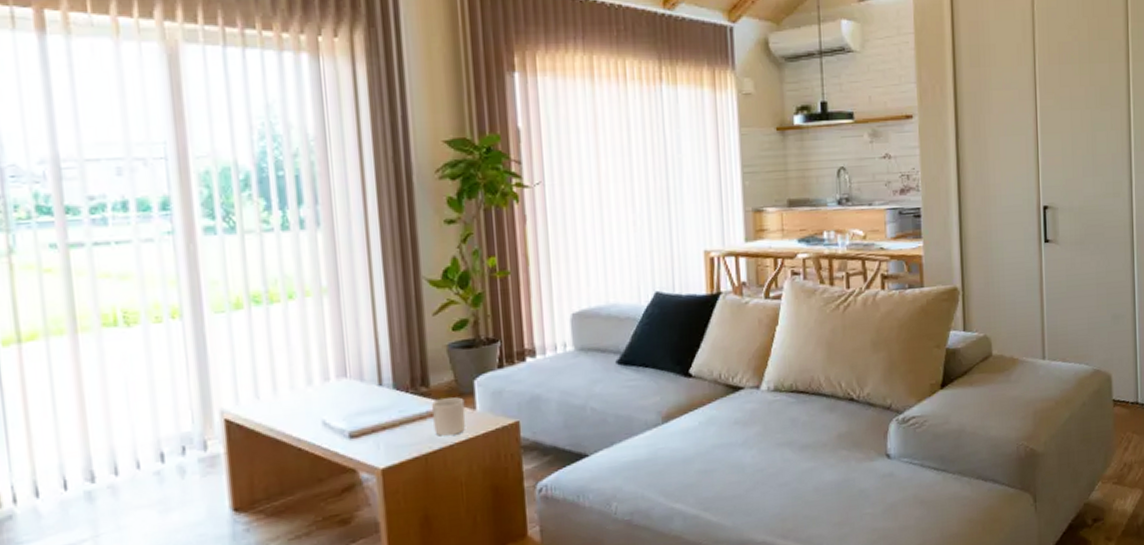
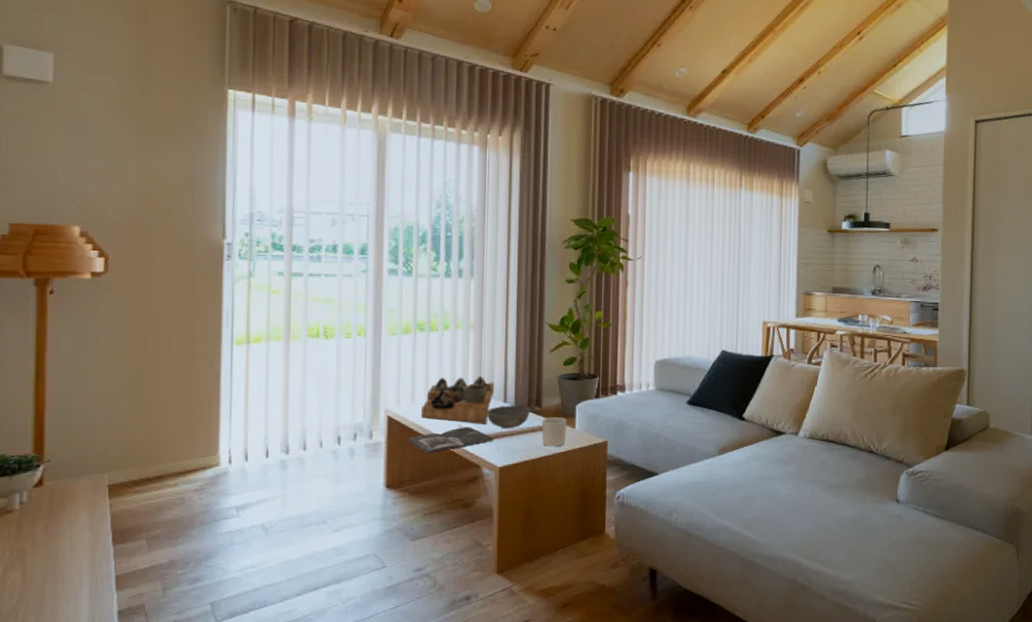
magazine: none [255,421,370,463] -> present [407,427,494,454]
decorative tray: none [269,354,365,417] -> present [421,375,495,424]
bowl: none [358,386,415,420] -> present [487,405,530,429]

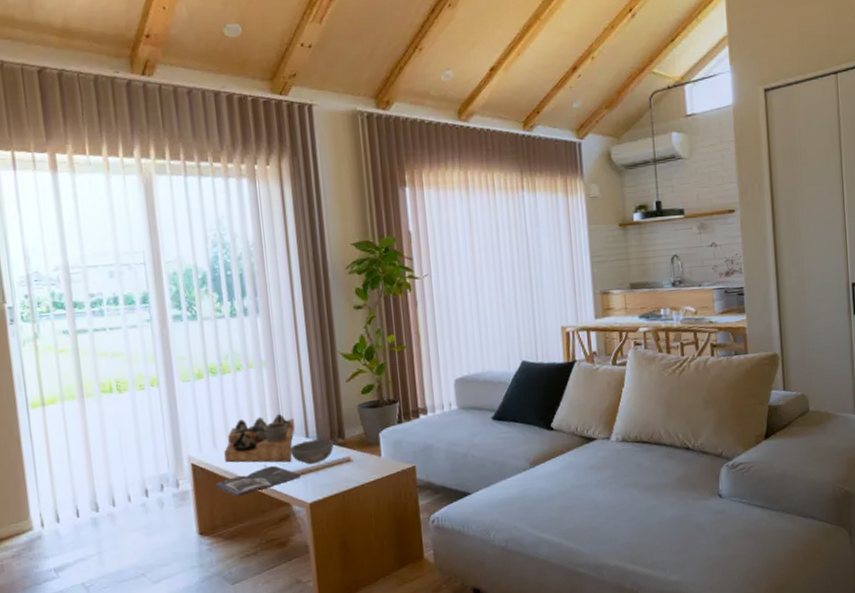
mug: present [542,417,567,448] -> none [347,446,374,478]

